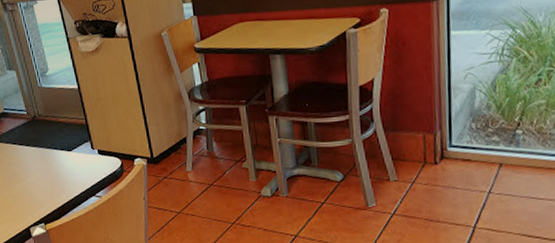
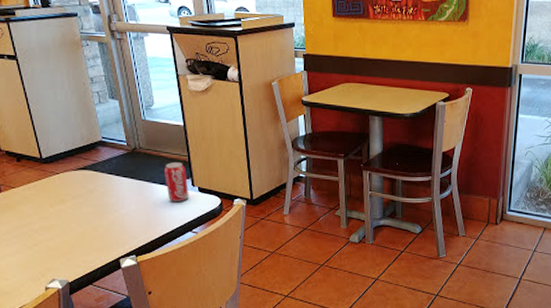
beverage can: none [64,125,90,166] -> present [164,161,189,202]

